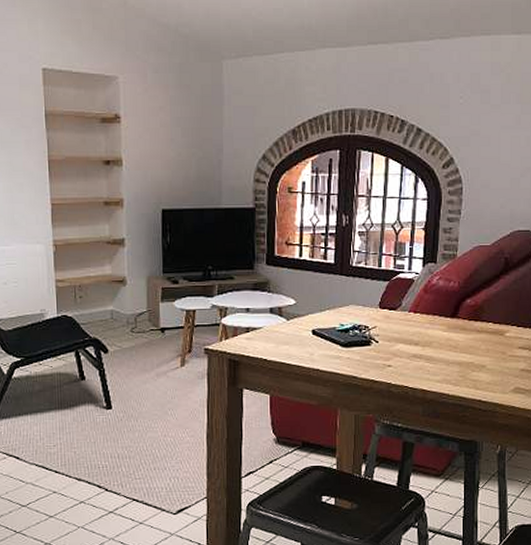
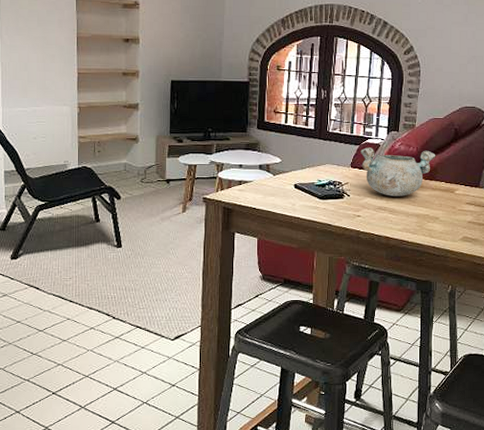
decorative bowl: none [391,282,482,342] -> present [361,146,436,196]

